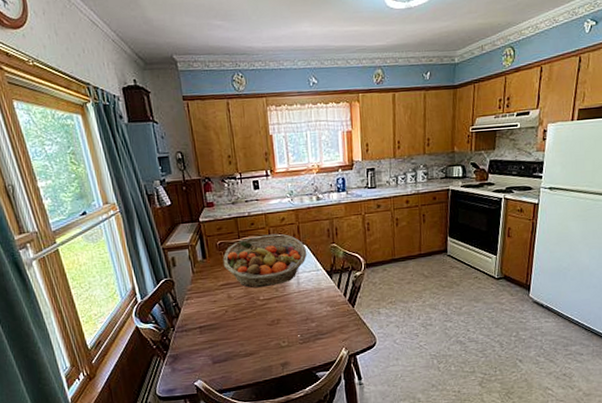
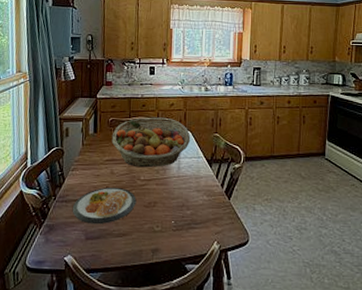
dish: none [193,310,259,349] -> present [72,187,137,225]

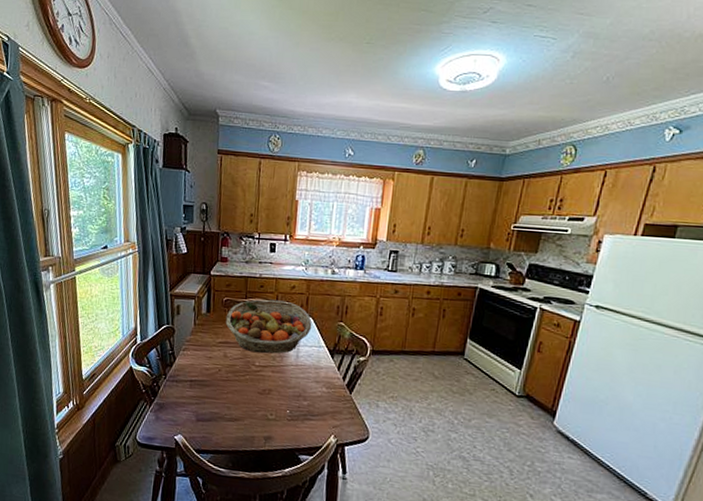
dish: present [72,187,137,225] -> none [183,370,250,407]

